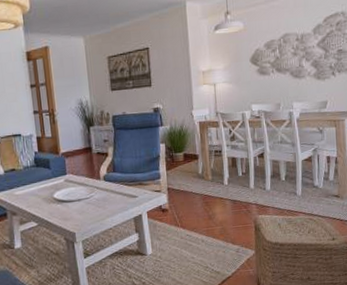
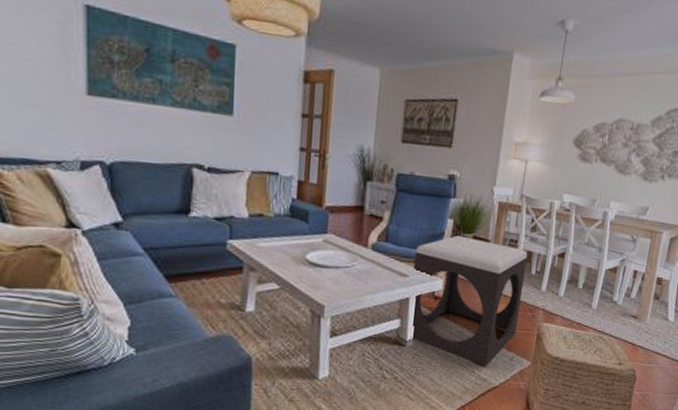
footstool: none [139,155,236,262] -> present [410,235,528,367]

